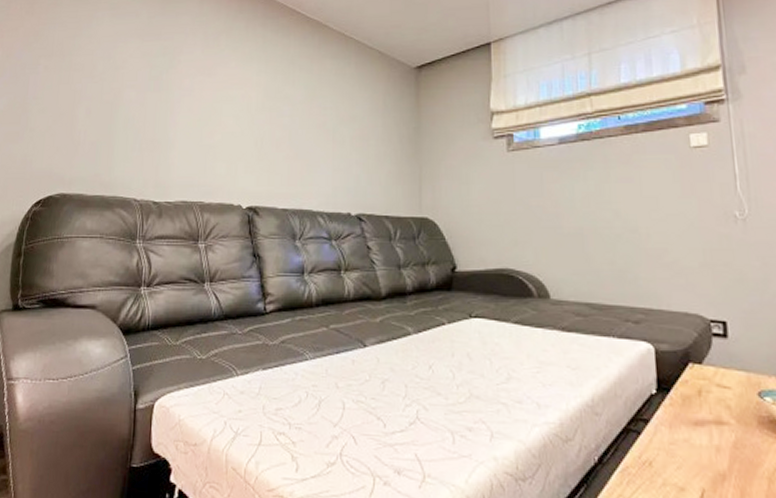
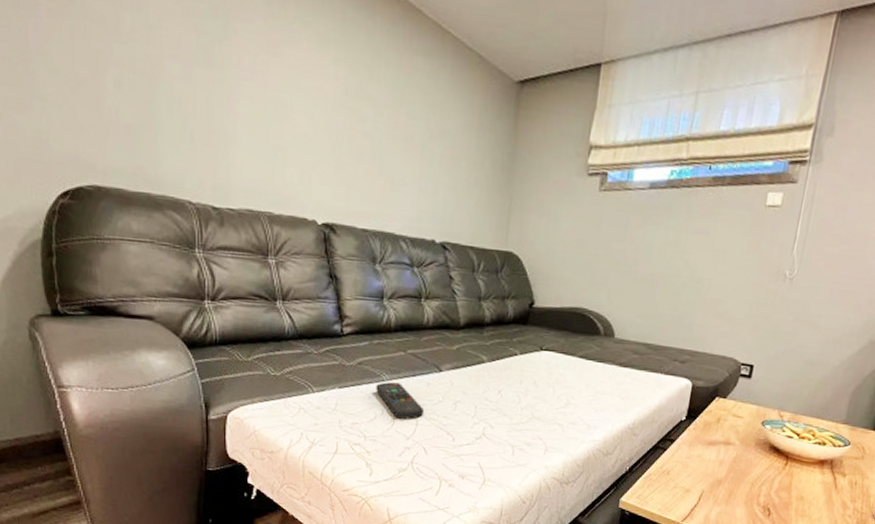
remote control: none [299,361,351,403] -> present [376,382,425,419]

